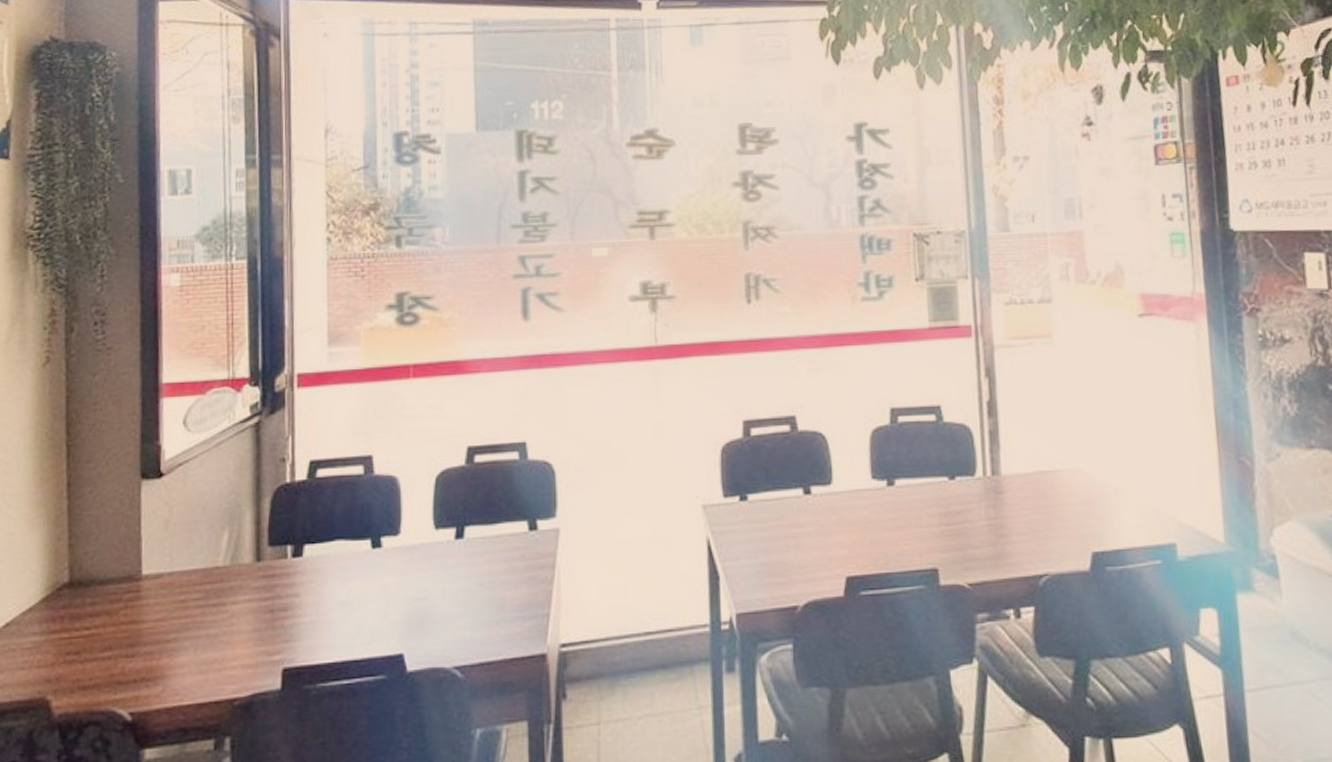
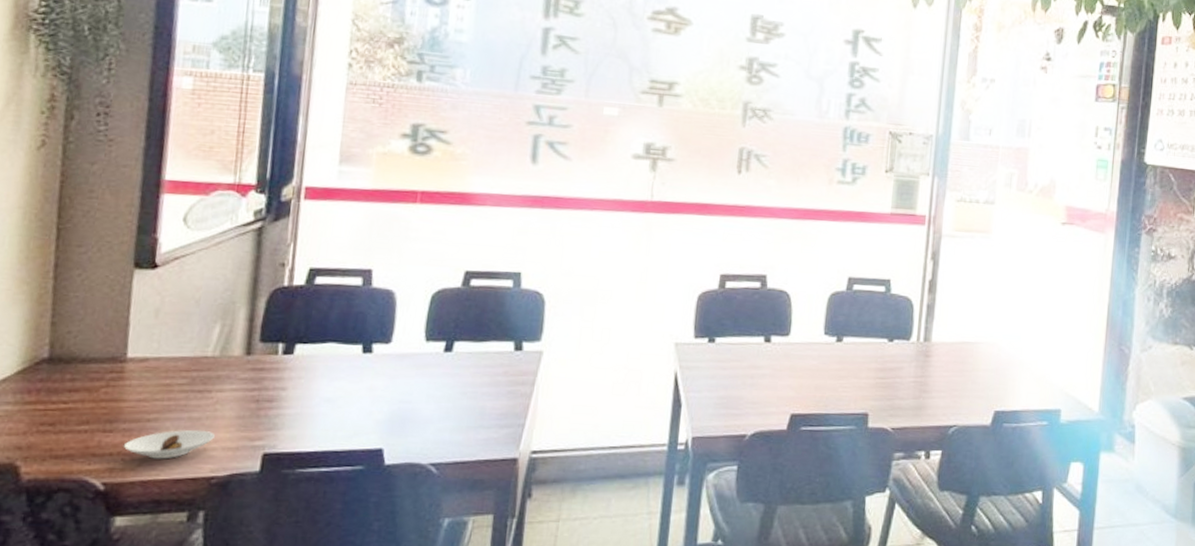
saucer: none [146,647,233,683] -> present [123,429,215,459]

